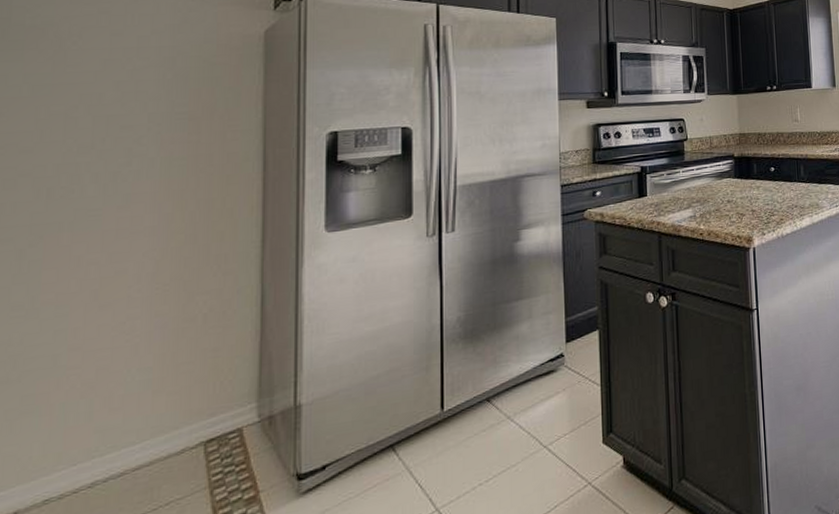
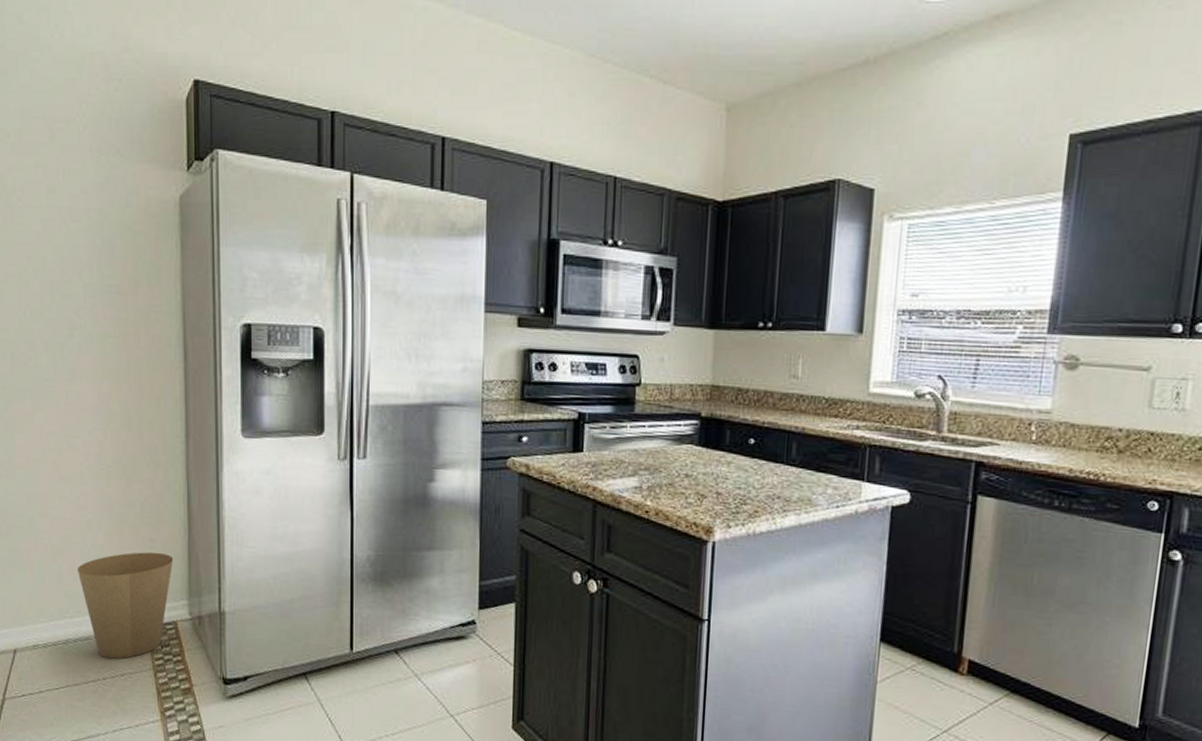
trash can: none [114,360,242,491] -> present [77,552,174,659]

